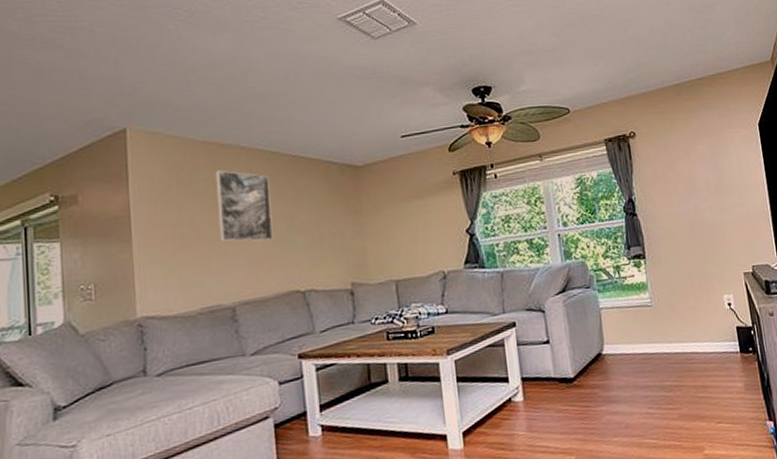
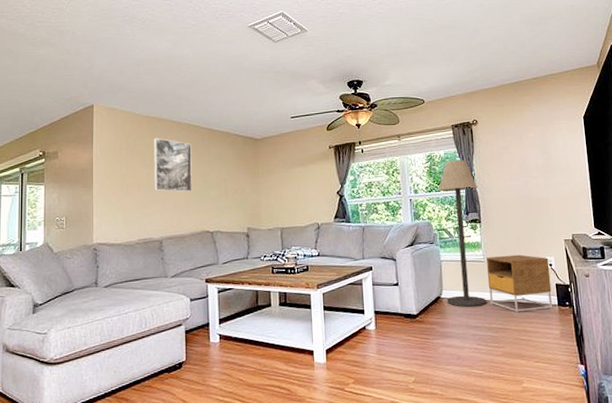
floor lamp: none [592,182,658,364] -> present [438,160,487,307]
nightstand: none [653,294,734,365] -> present [486,254,552,312]

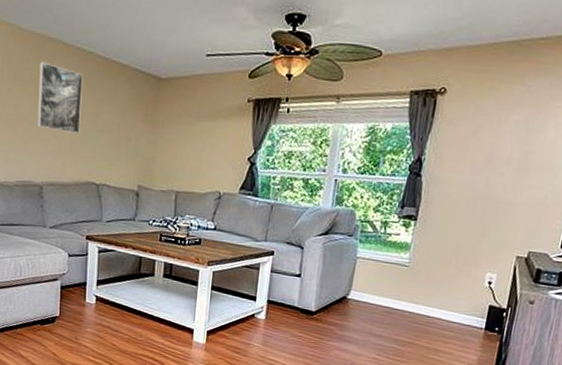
floor lamp: present [438,160,487,307] -> none [354,138,425,315]
nightstand: present [486,254,552,312] -> none [404,262,490,332]

